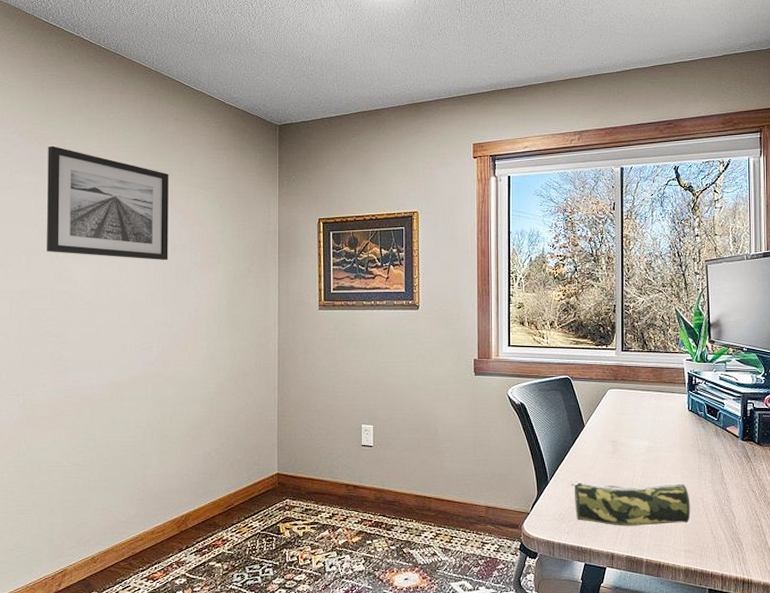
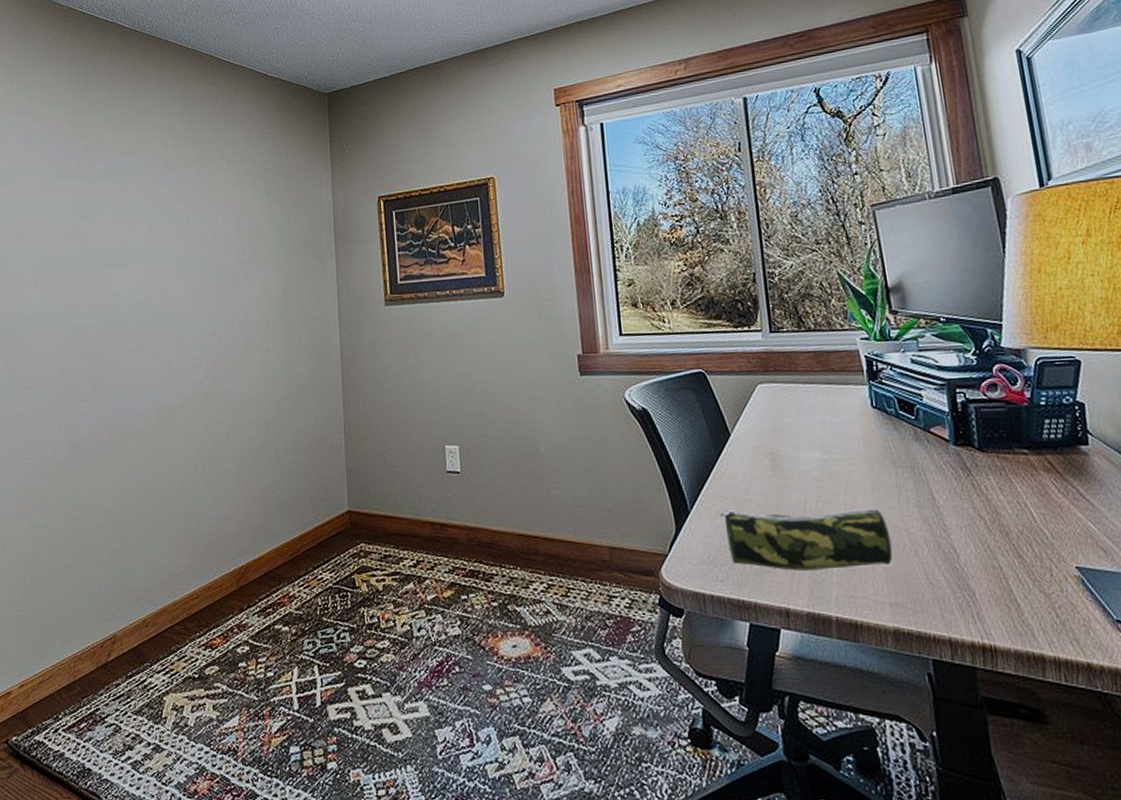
wall art: present [47,145,169,261] -> none [85,143,214,262]

